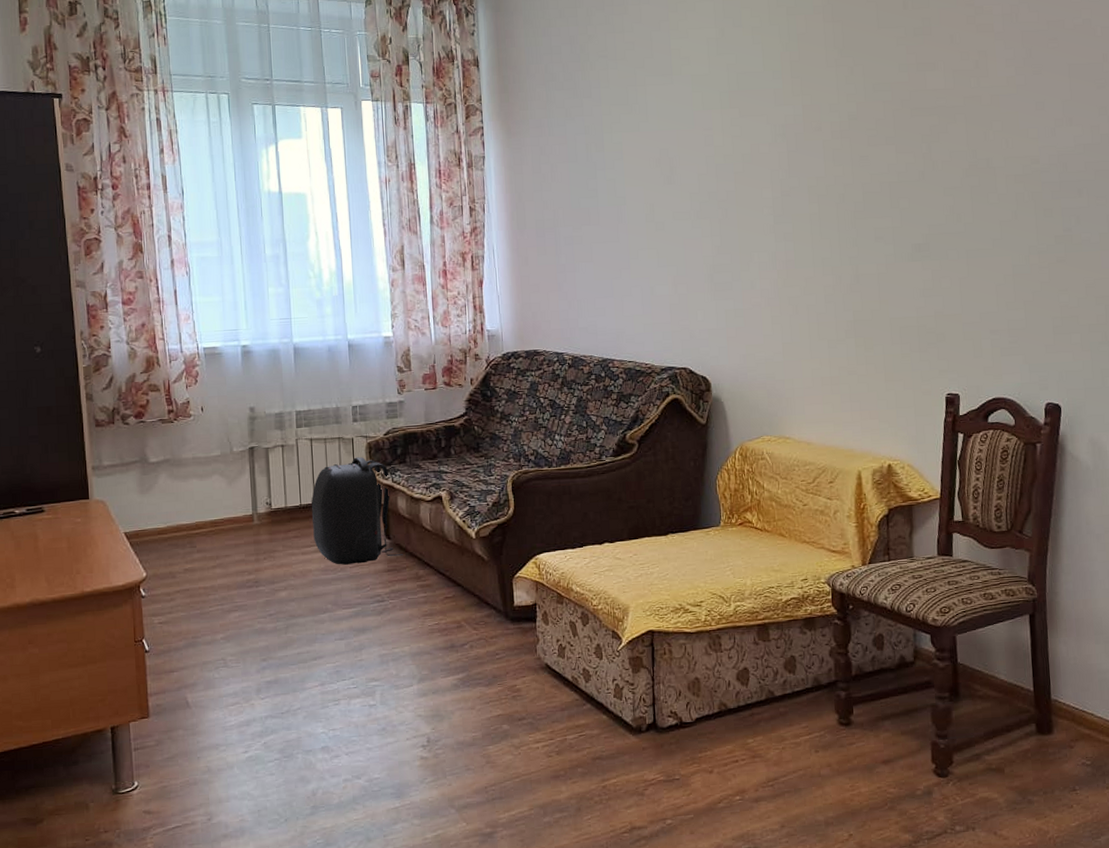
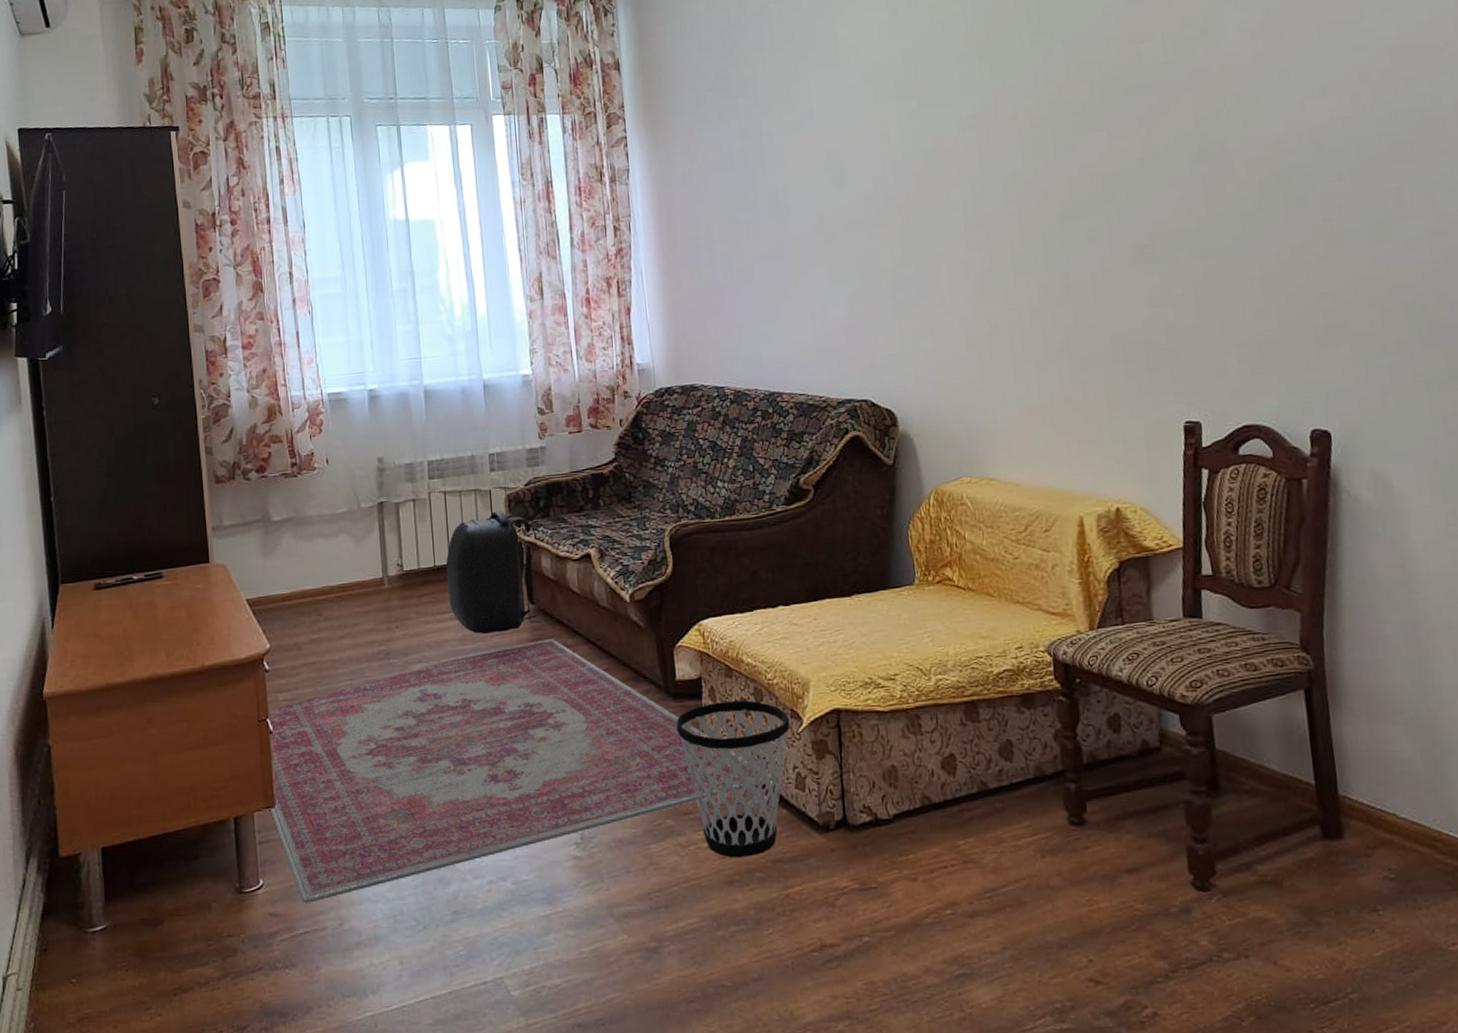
rug: none [144,570,595,802] -> present [269,639,773,903]
wastebasket: none [513,622,611,756] -> present [676,700,790,858]

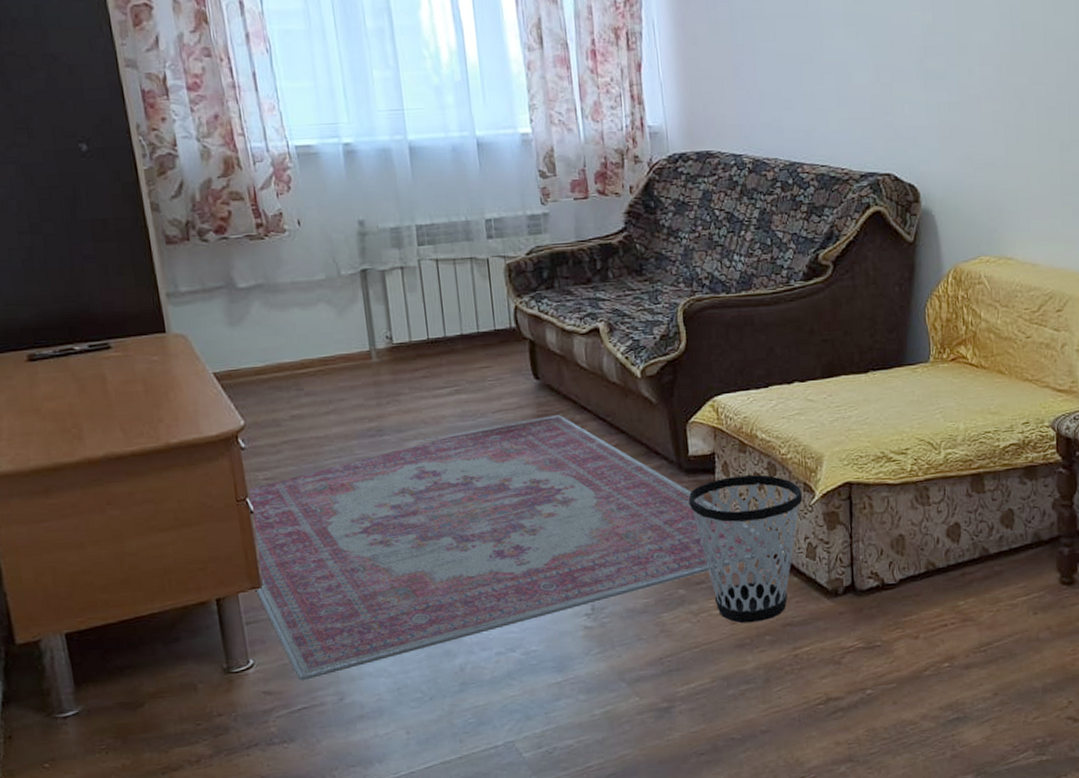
backpack: present [445,511,549,634] -> none [440,281,555,410]

